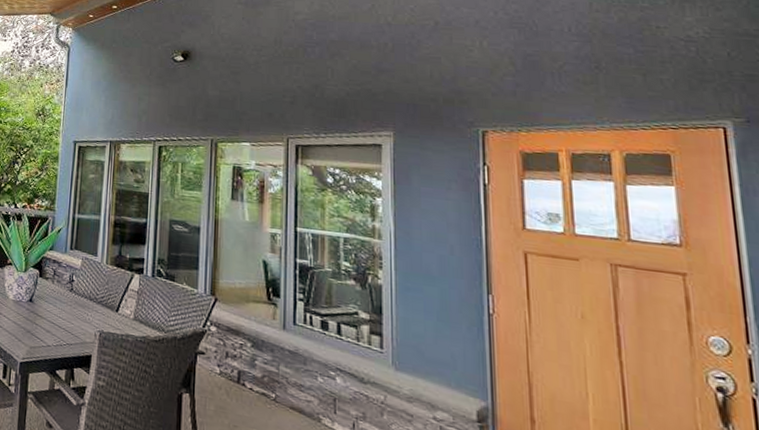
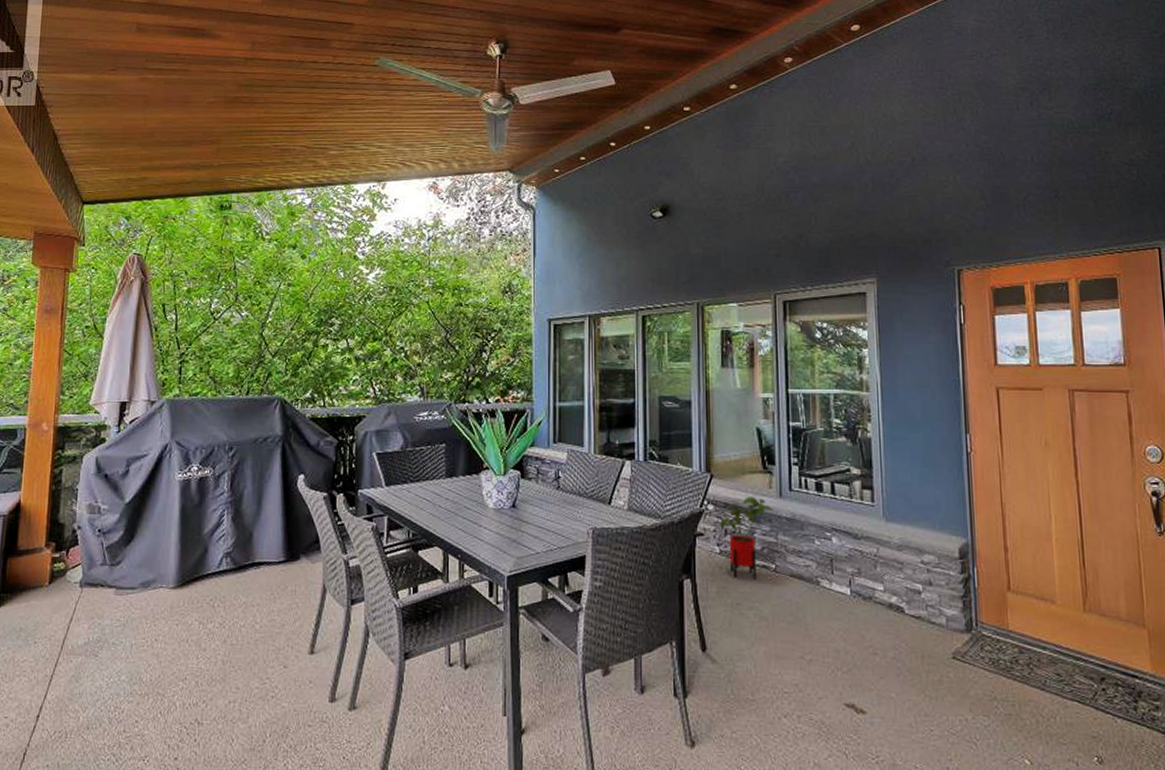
house plant: none [221,324,276,406] -> present [720,497,773,580]

